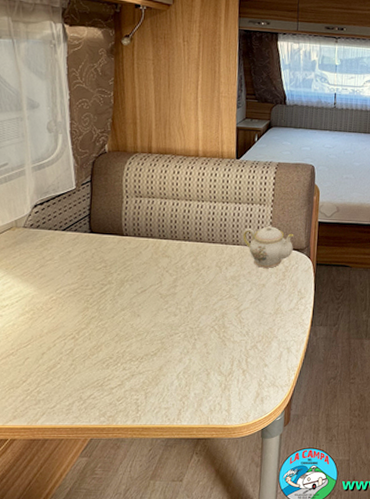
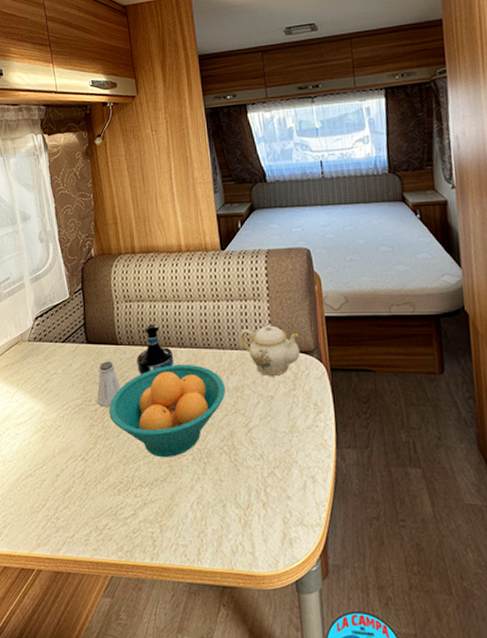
saltshaker: none [94,250,122,291] -> present [96,361,121,406]
fruit bowl: none [106,255,223,335] -> present [109,365,225,457]
tequila bottle: none [140,219,178,264] -> present [137,324,174,375]

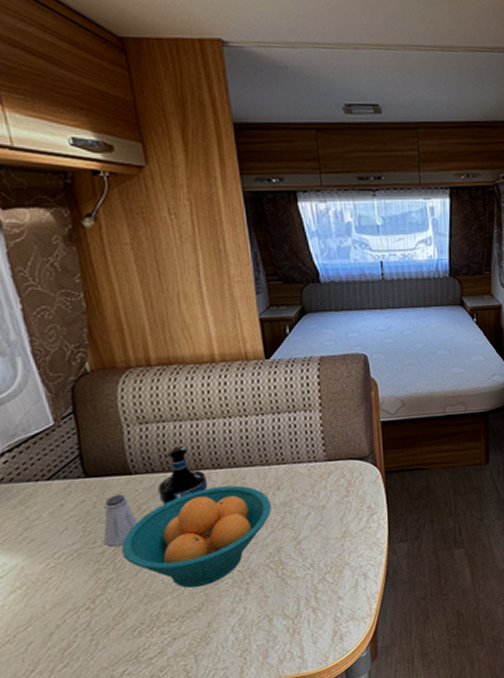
teapot: present [240,325,300,376] -> none [288,435,354,487]

